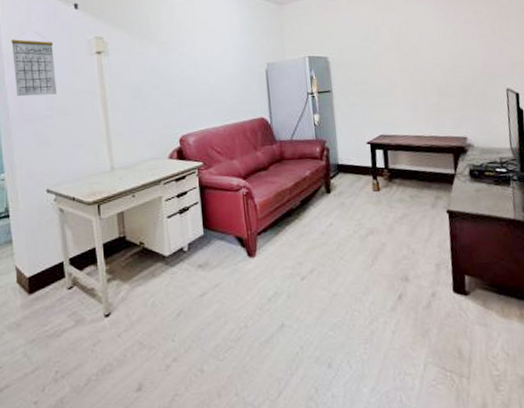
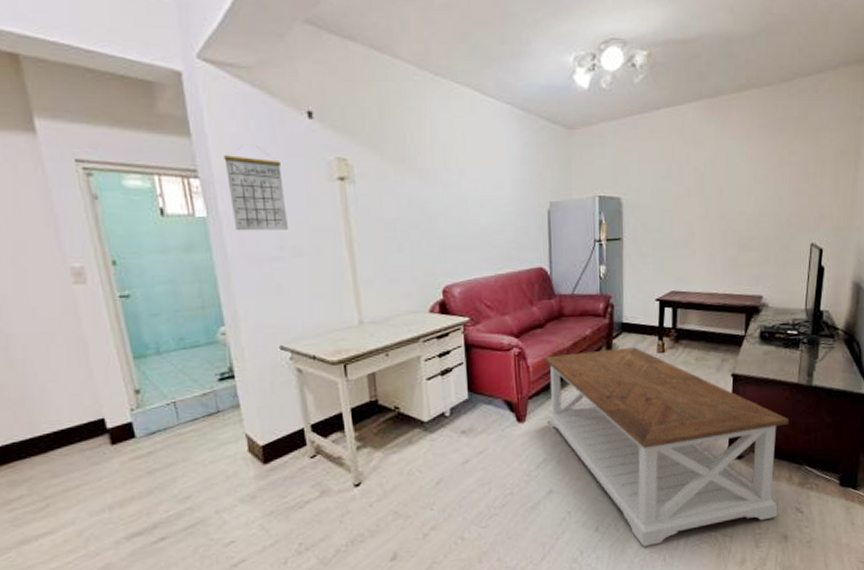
coffee table: none [270,185,514,386] -> present [544,346,789,546]

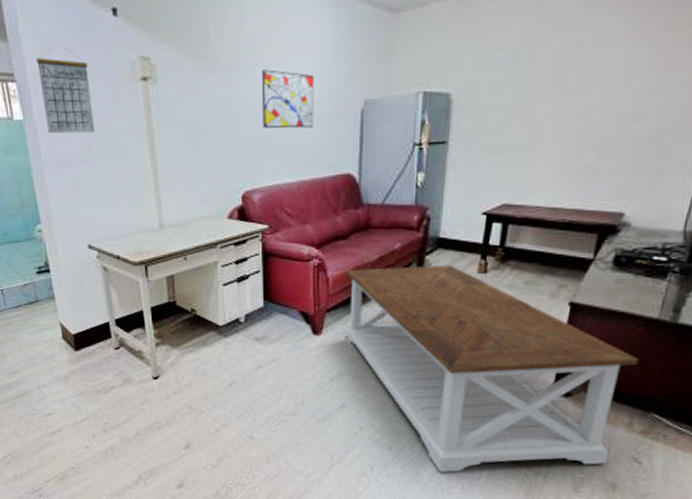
wall art: none [456,173,507,227] -> present [261,69,315,129]

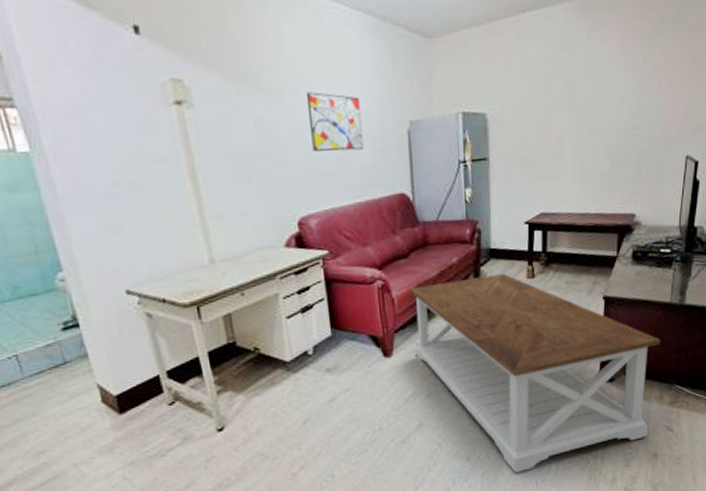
calendar: present [36,47,94,134] -> none [42,67,123,167]

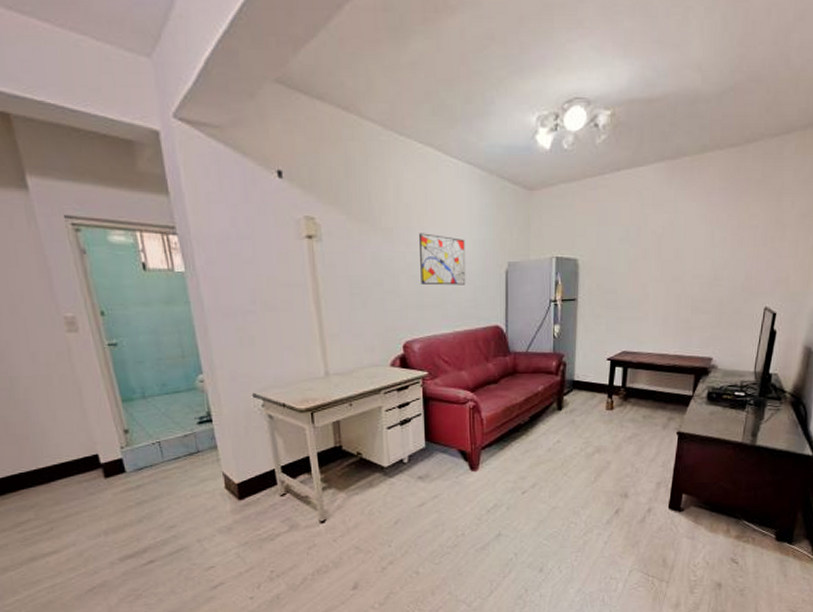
coffee table: present [409,273,661,473] -> none [498,403,731,587]

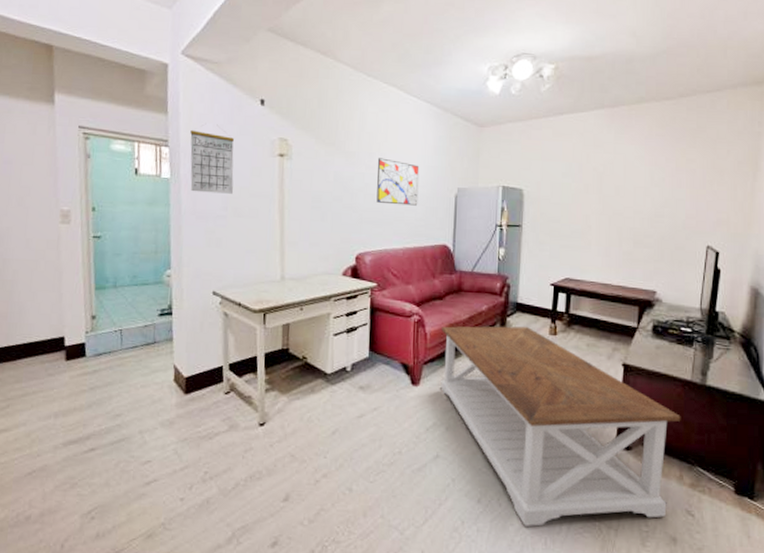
calendar: none [200,204,259,286] -> present [190,124,234,194]
coffee table: none [498,403,731,587] -> present [440,326,681,526]

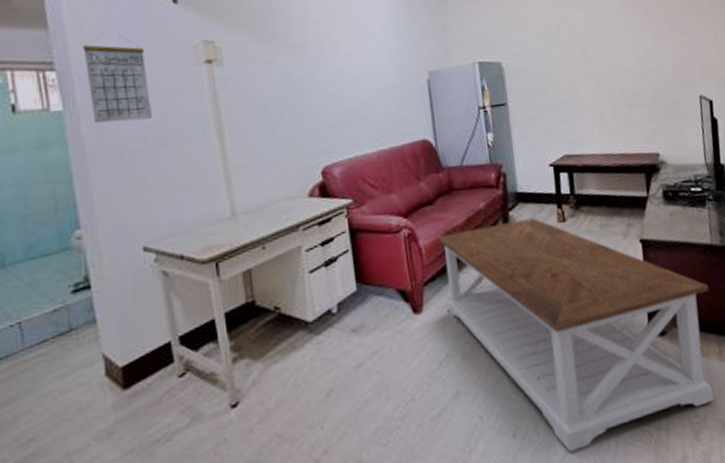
wall art: present [376,158,420,206] -> none [329,48,386,102]

